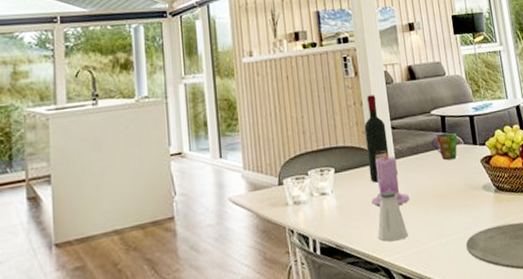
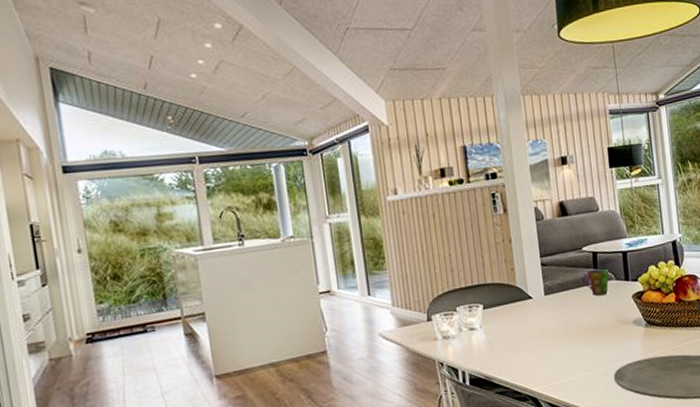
wine bottle: present [364,95,389,183] -> none [513,232,539,318]
candle: present [371,150,410,206] -> none [520,287,559,341]
saltshaker: present [377,190,408,242] -> none [526,325,556,373]

